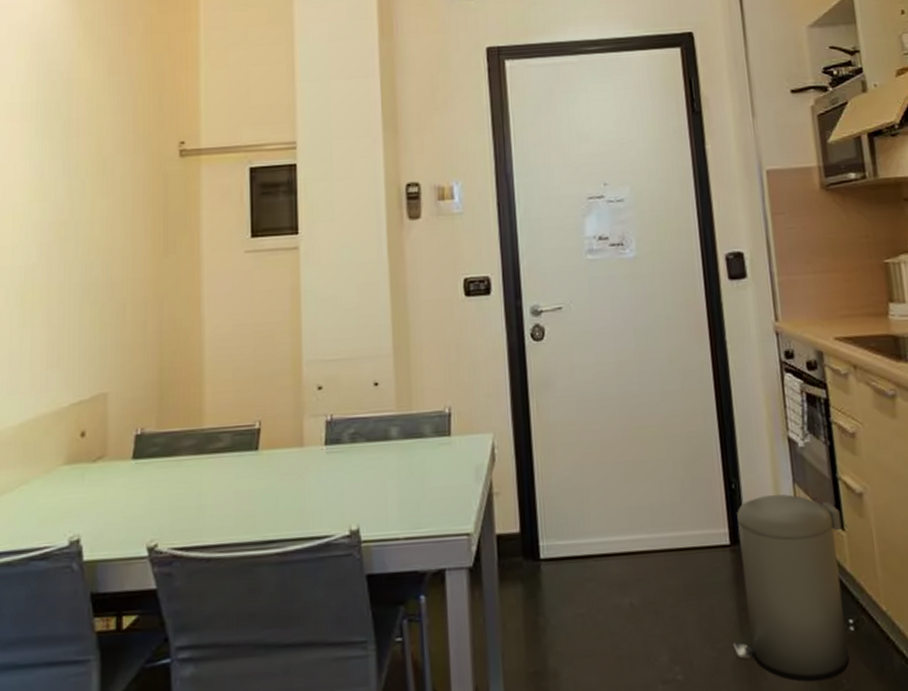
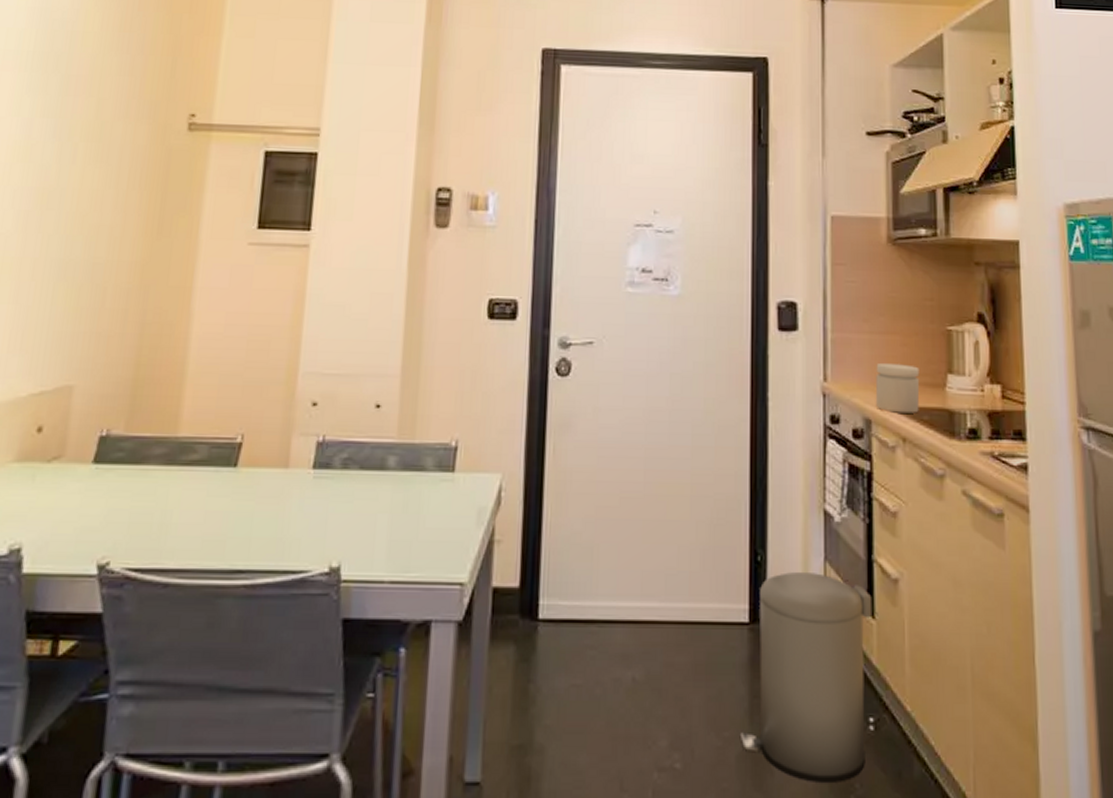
jar: none [822,298,866,343] -> present [875,362,920,413]

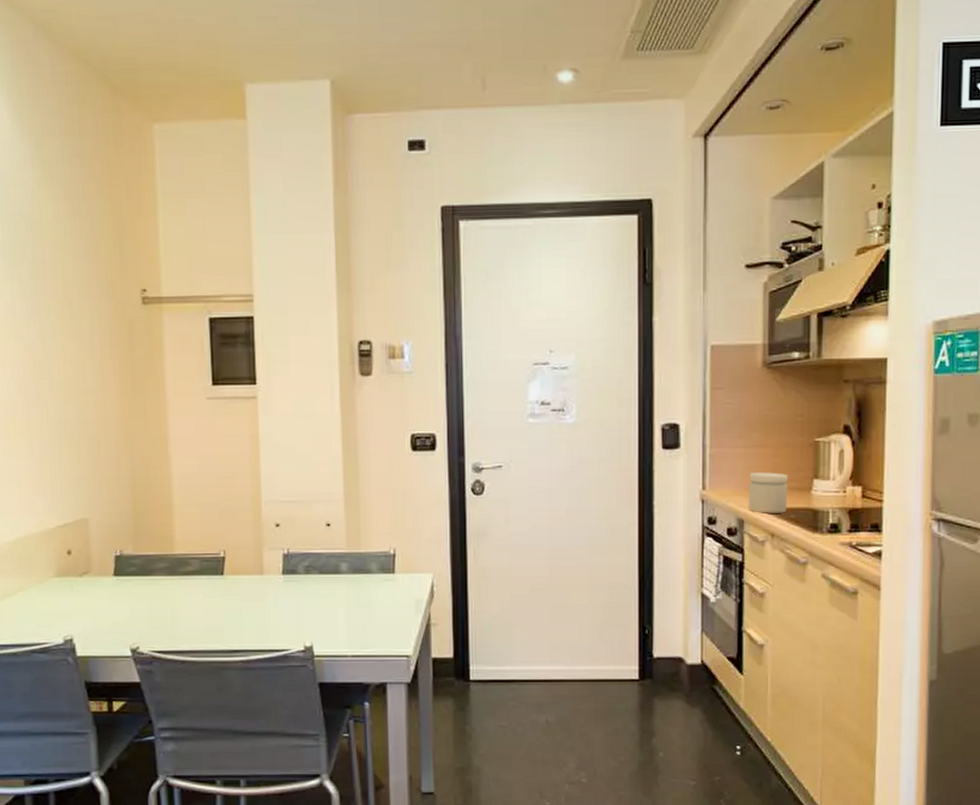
pedal bin: present [739,572,872,782] -> none [632,641,741,791]

